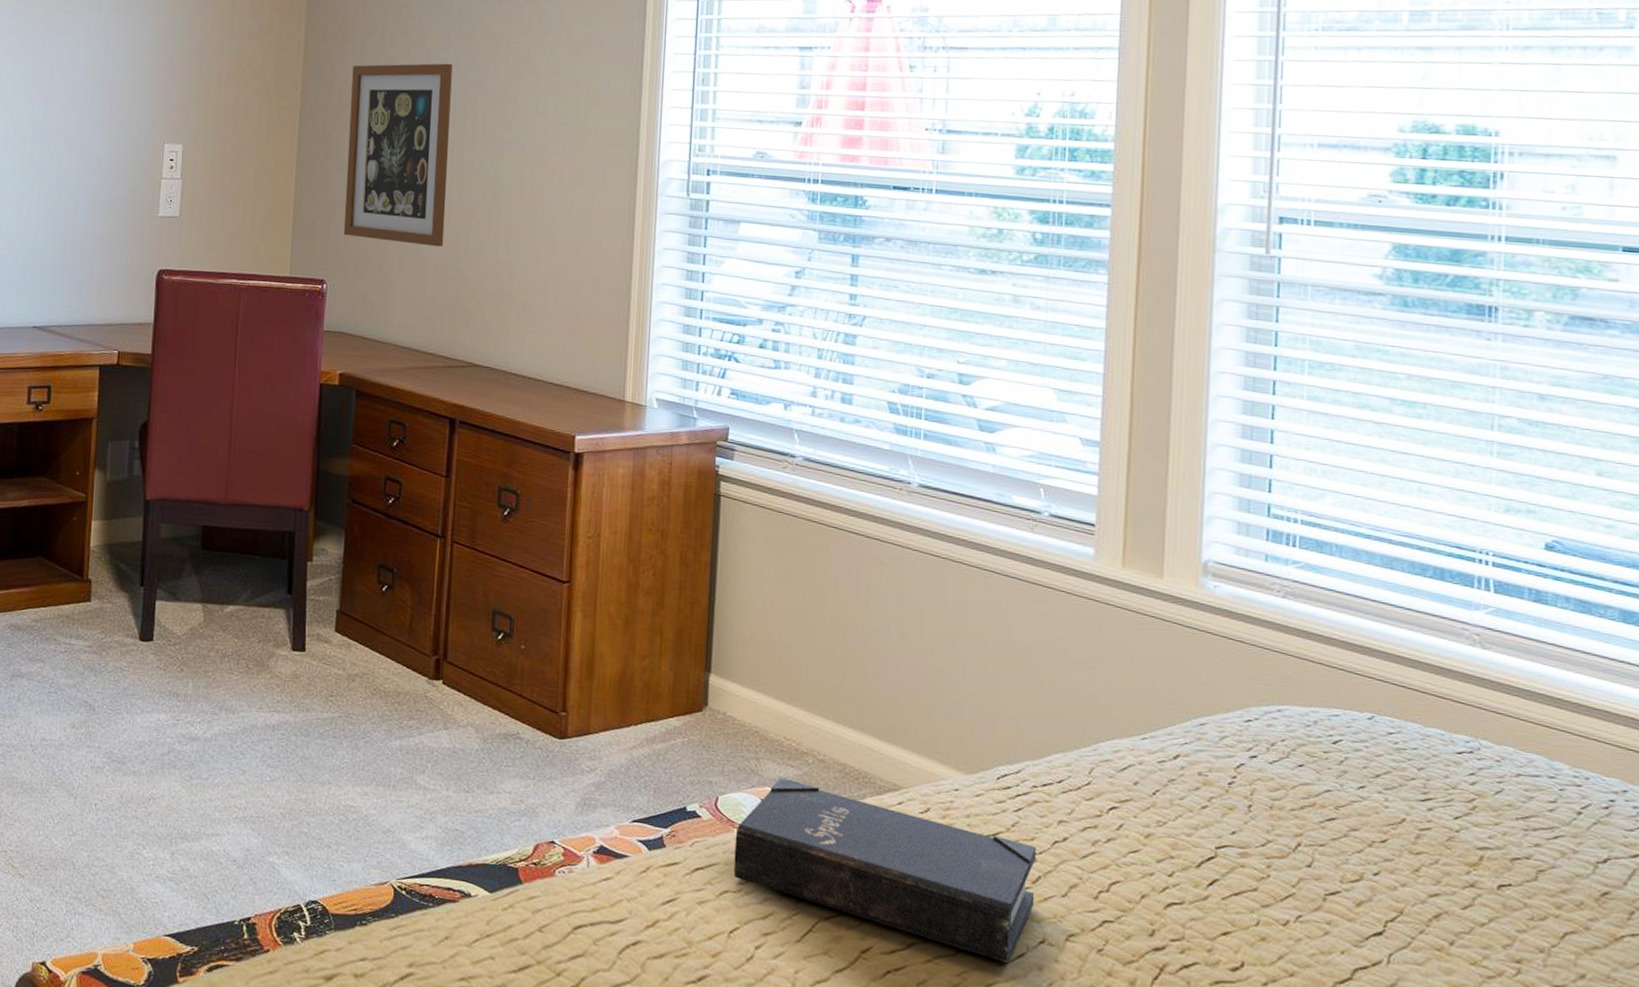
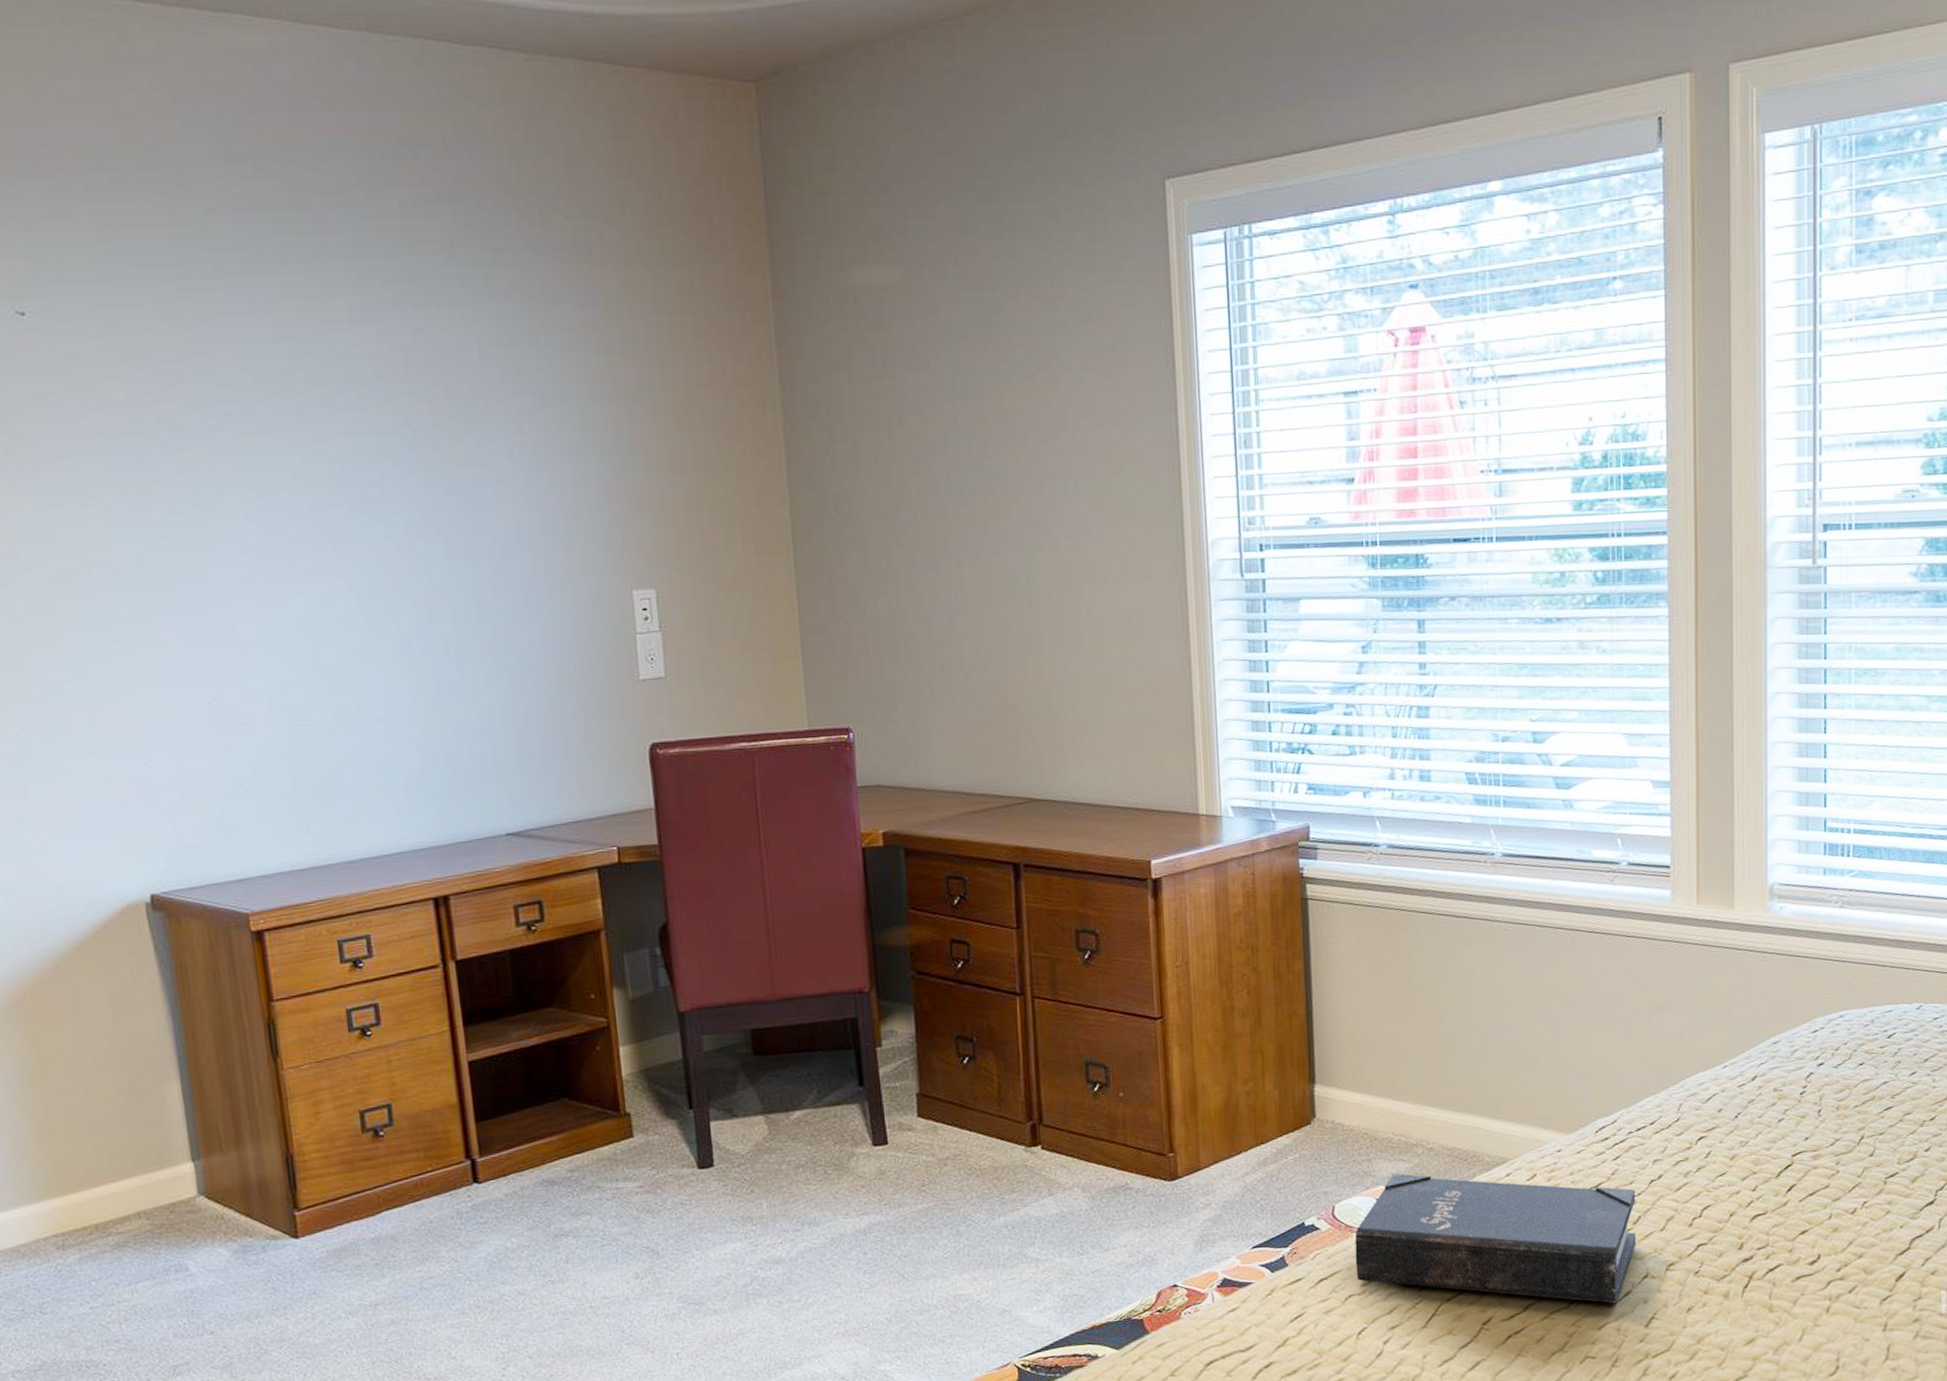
wall art: present [343,63,453,247] -> none [847,453,981,673]

